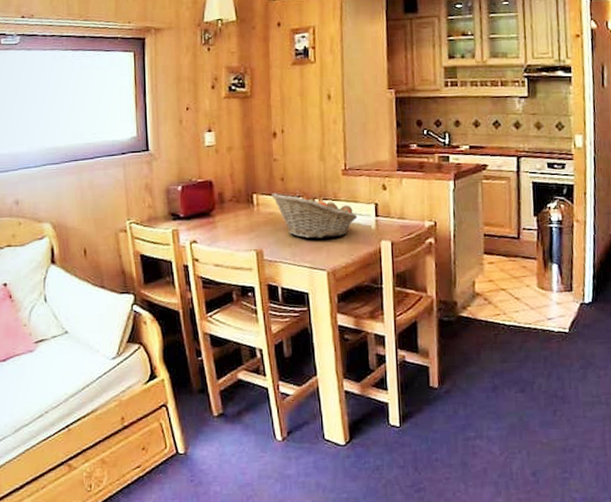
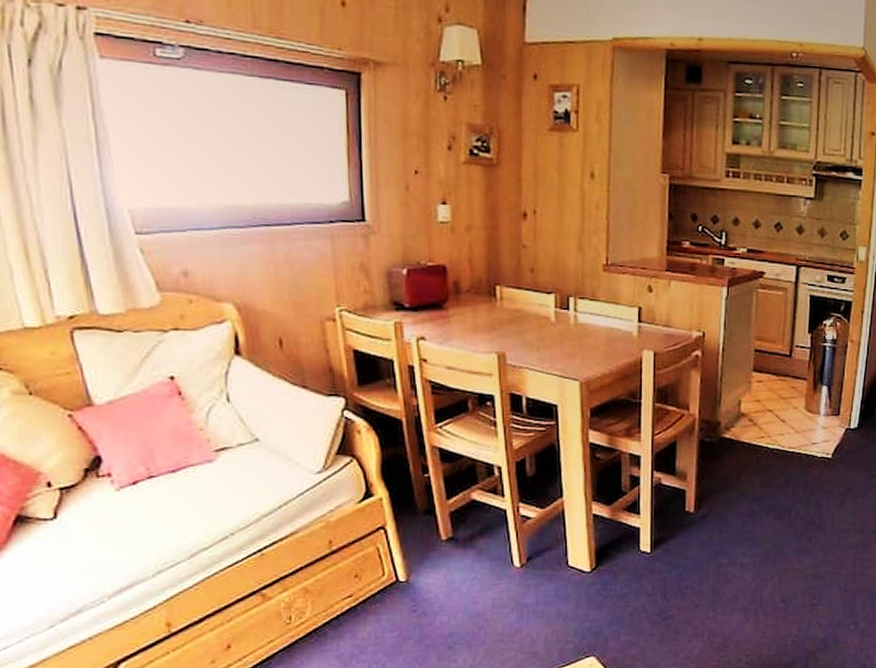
fruit basket: present [271,193,358,239] -> none [518,286,618,343]

